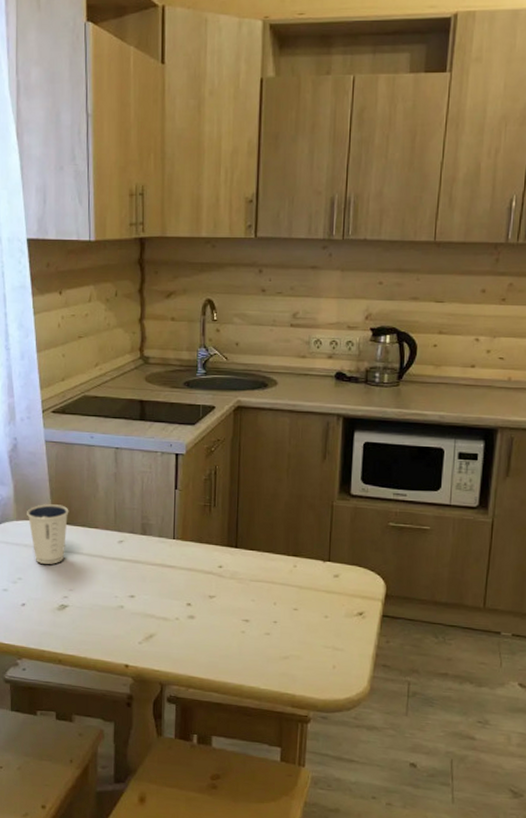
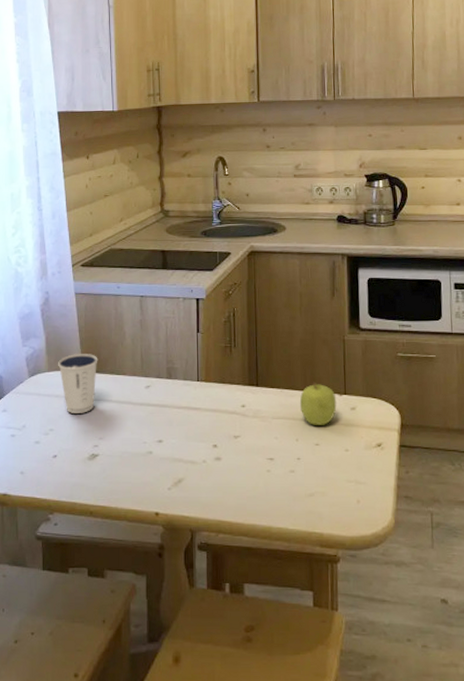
fruit: none [280,546,320,591] -> present [299,382,337,425]

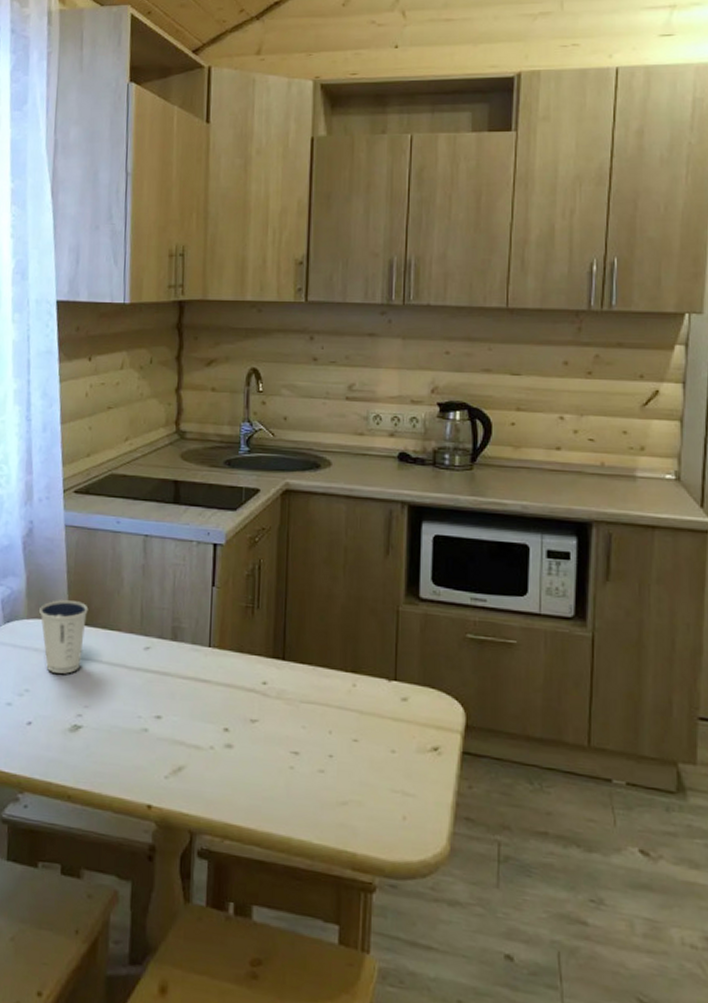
fruit: present [299,382,337,425] -> none [336,660,384,717]

